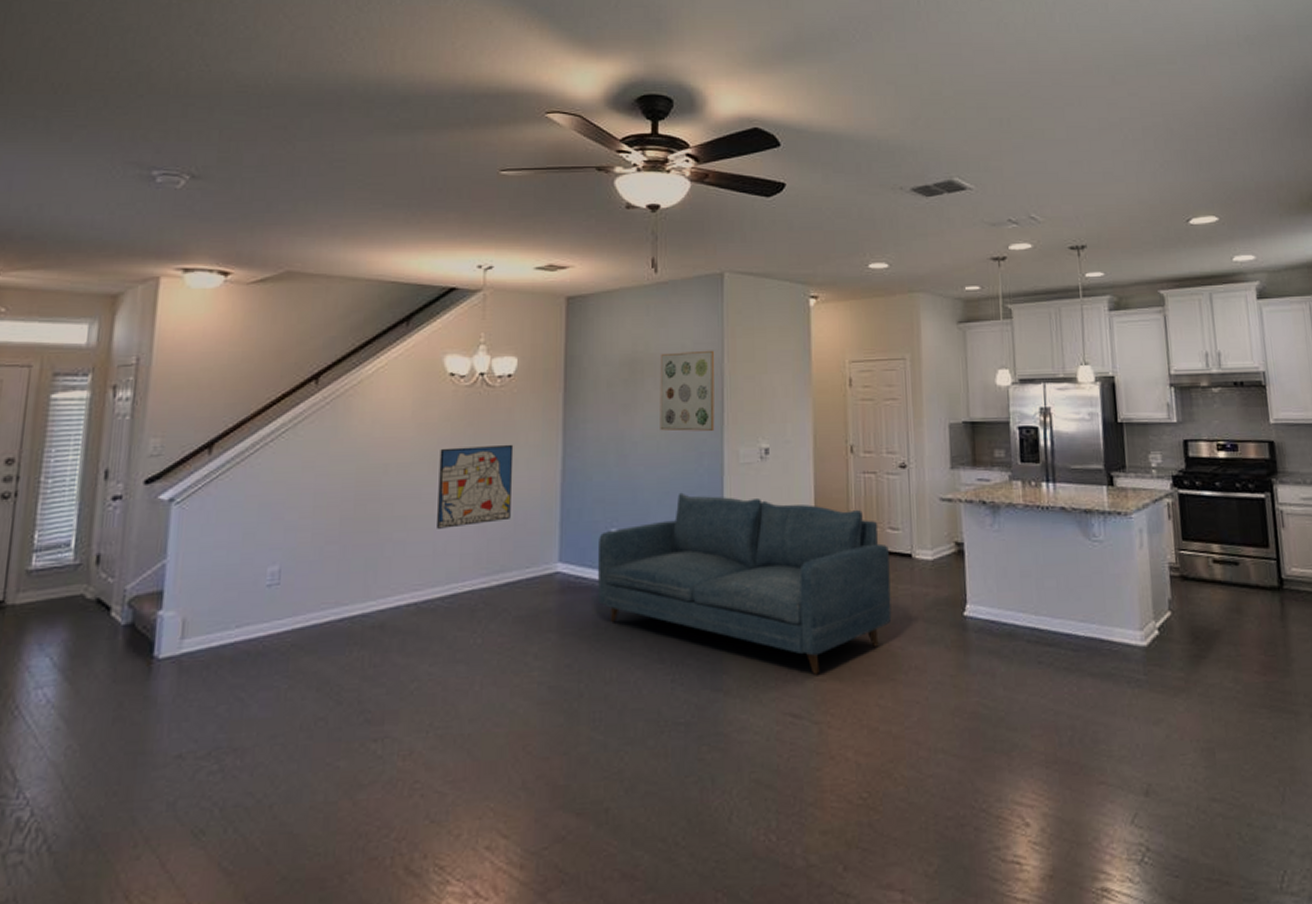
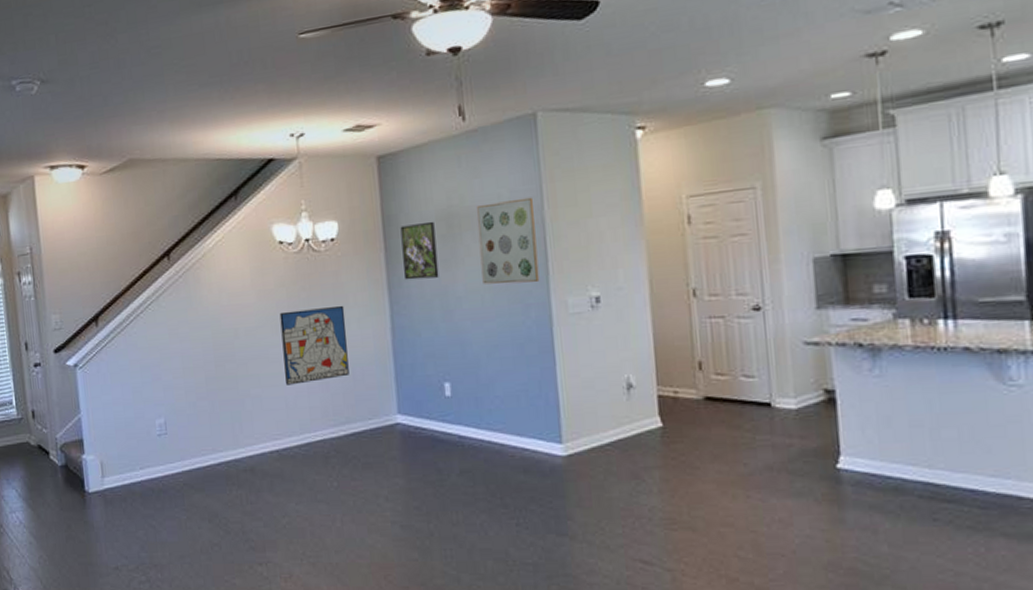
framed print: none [582,365,617,422] -> present [400,221,439,280]
sofa: present [598,492,892,675] -> none [433,345,749,524]

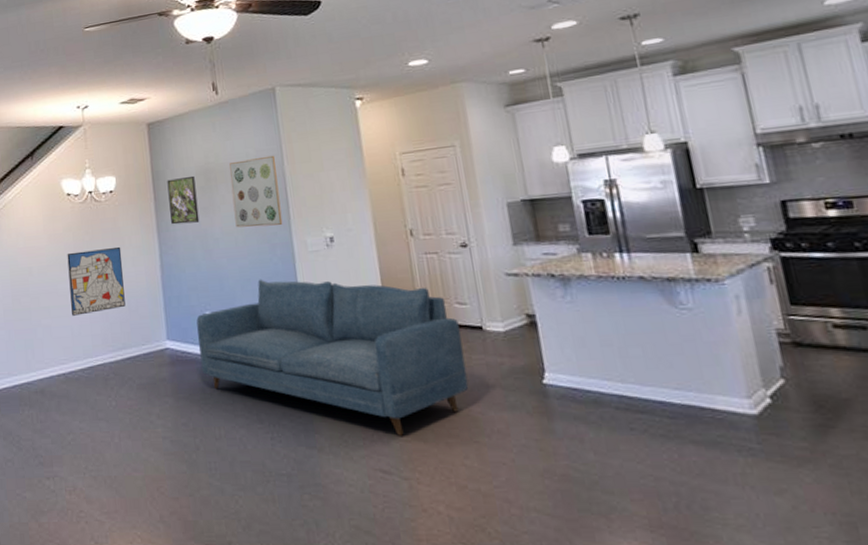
sofa: none [433,345,749,524] -> present [196,279,469,436]

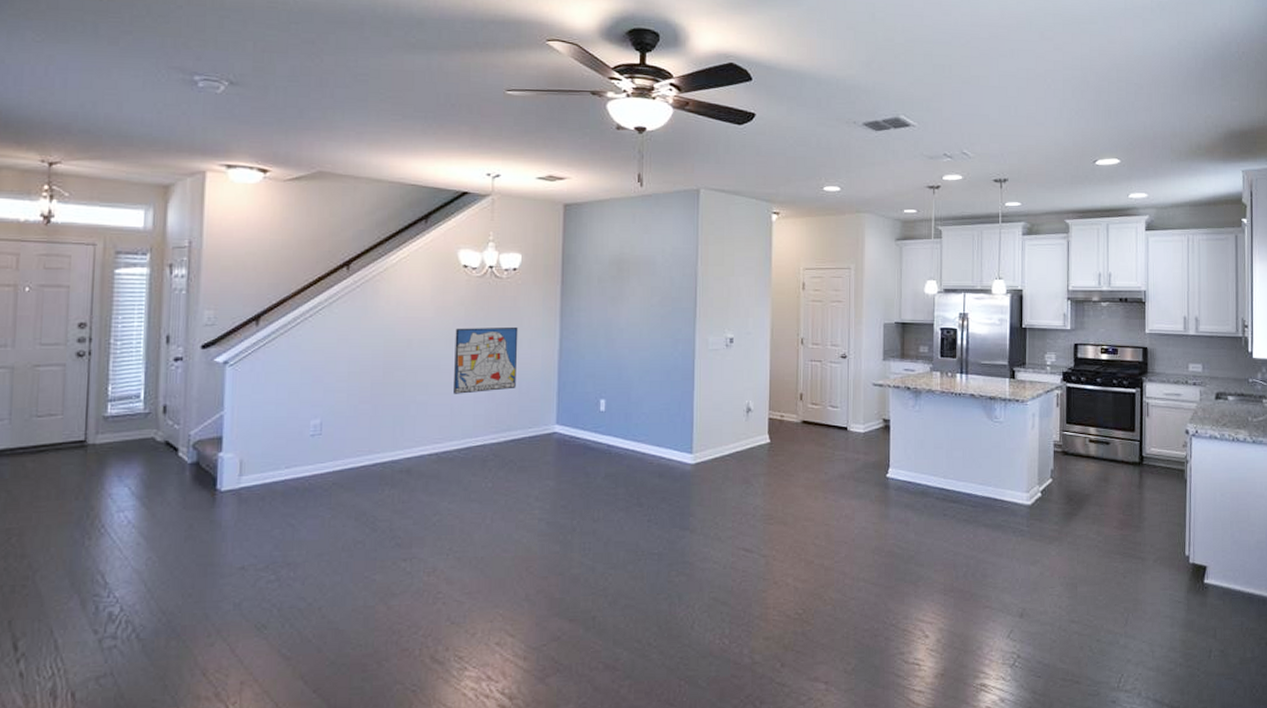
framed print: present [167,175,200,225] -> none [577,264,607,311]
sofa: present [196,279,469,436] -> none [589,371,829,519]
wall art: present [229,155,283,228] -> none [642,254,689,322]

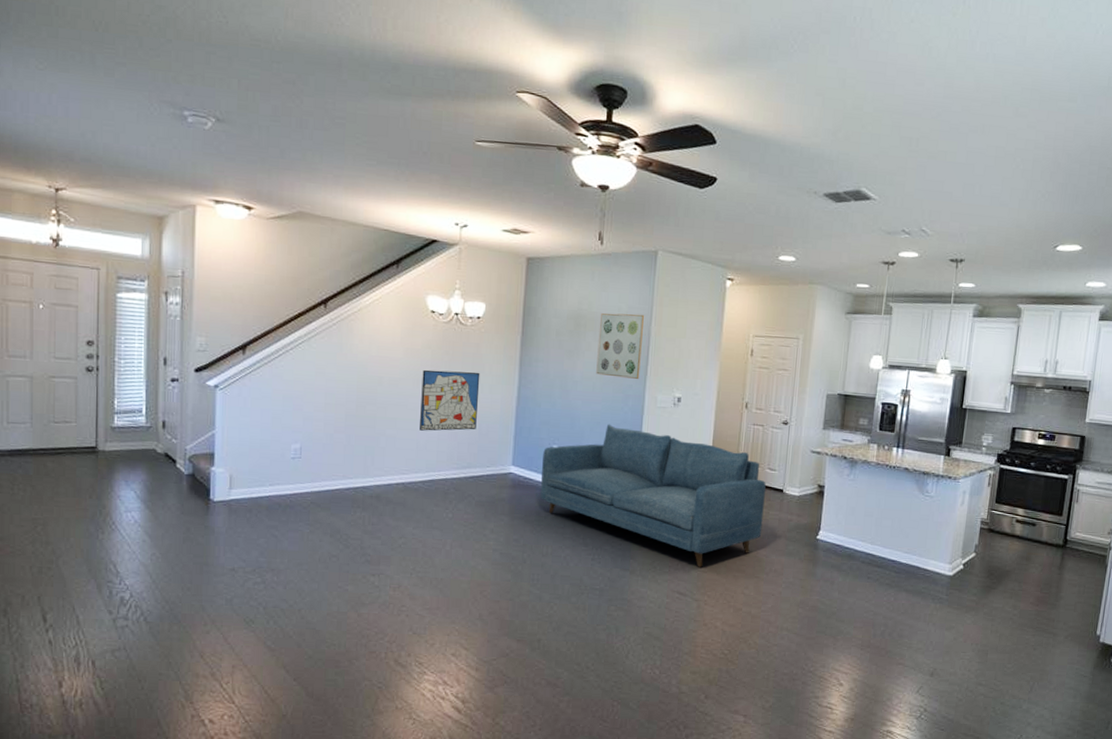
sofa: none [589,371,829,519] -> present [540,424,766,567]
wall art: none [642,254,689,322] -> present [596,313,644,379]

